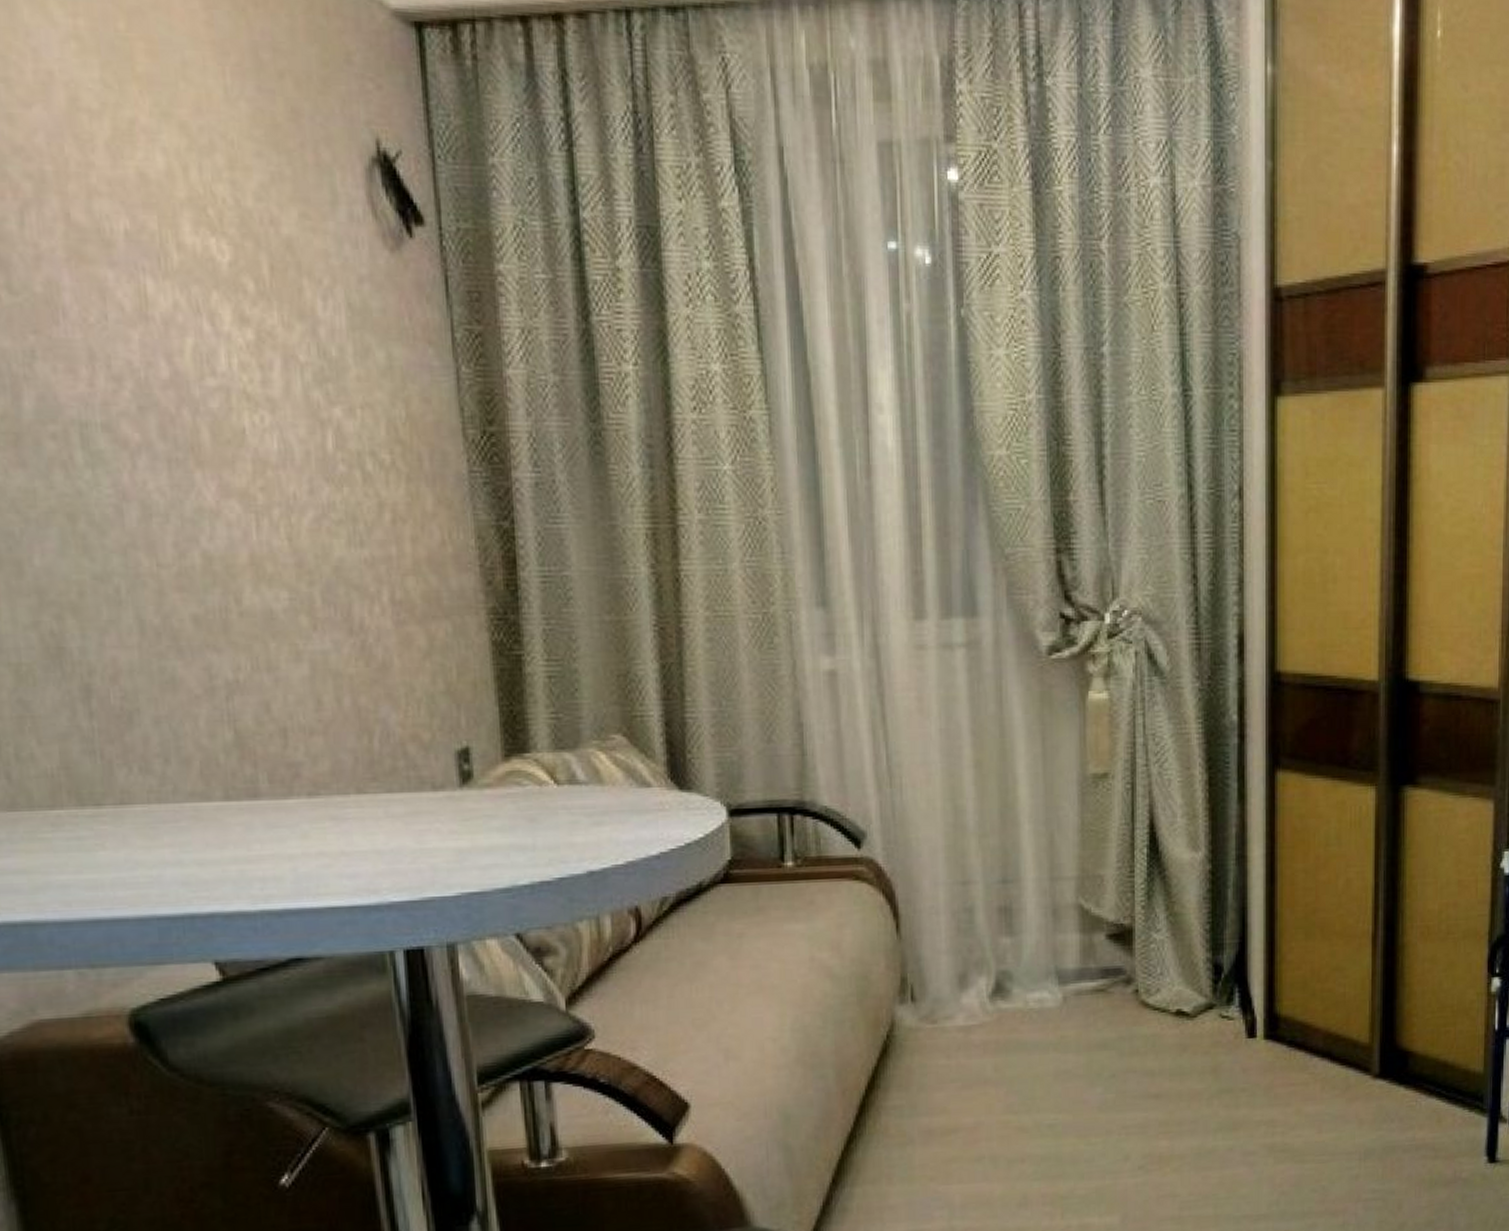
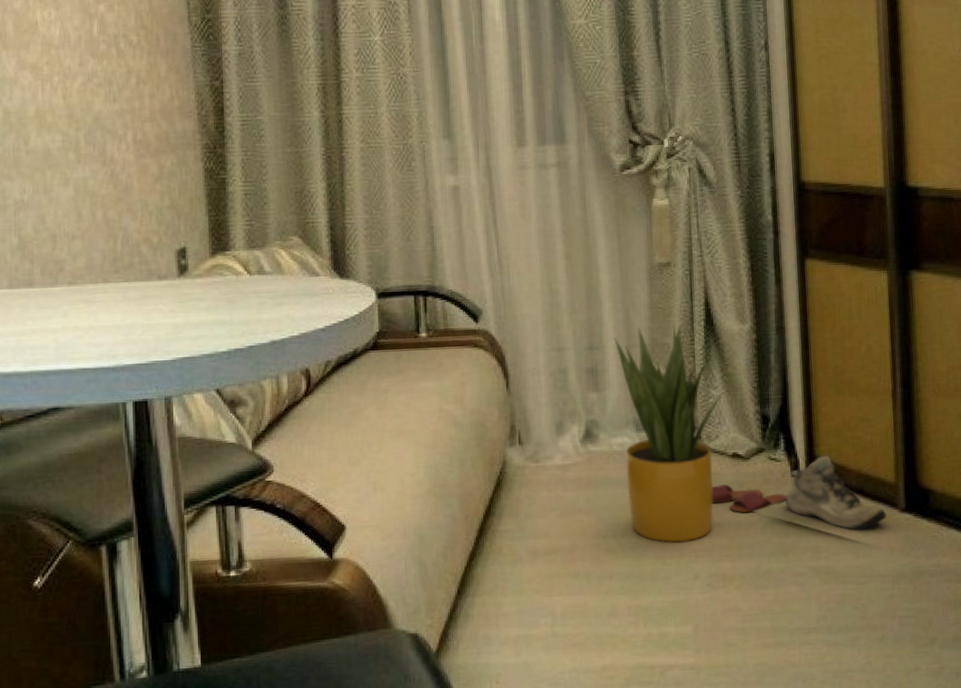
planter: none [1034,848,1172,1118] -> present [614,321,726,543]
slippers: none [1149,1048,1240,1082] -> present [712,484,788,513]
shoe: none [1236,1011,1357,1100] -> present [784,455,887,530]

